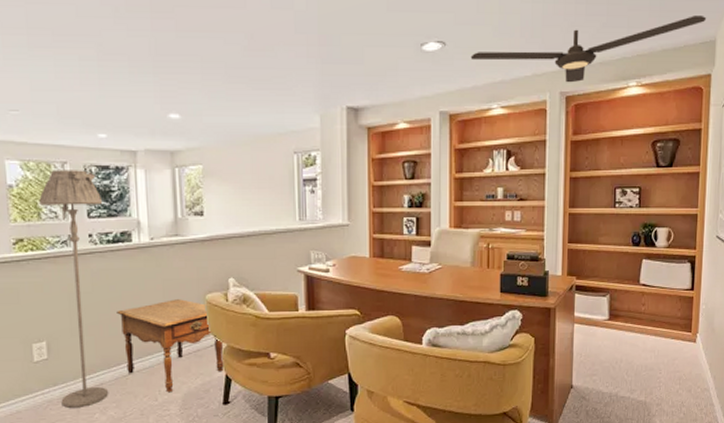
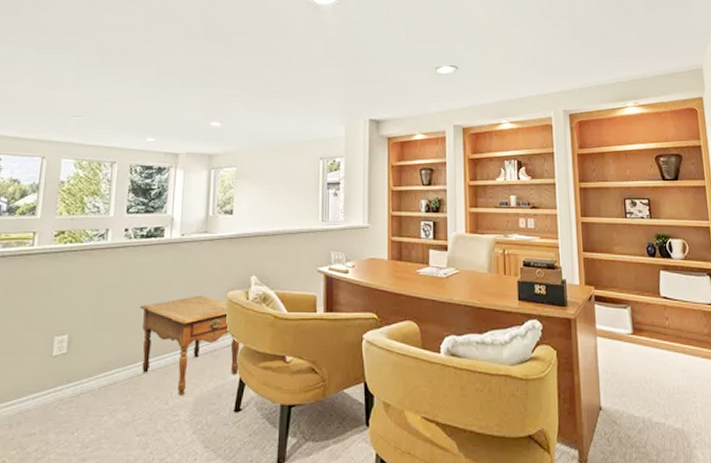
floor lamp: present [39,170,108,408] -> none [72,169,142,408]
ceiling fan: present [470,16,707,83] -> none [480,48,691,103]

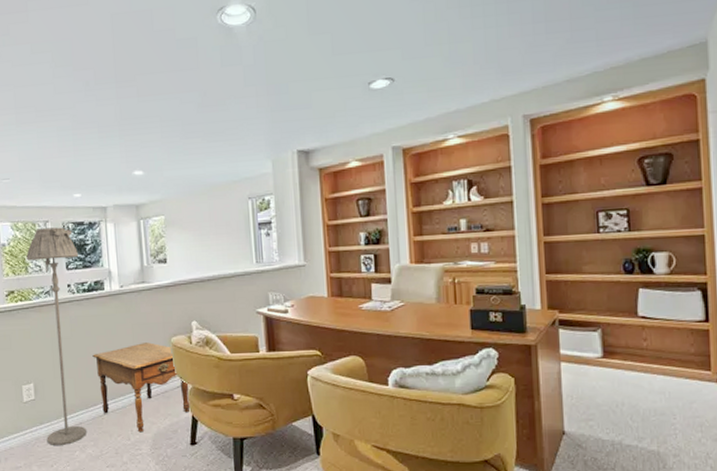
floor lamp: none [72,169,142,408] -> present [26,227,86,445]

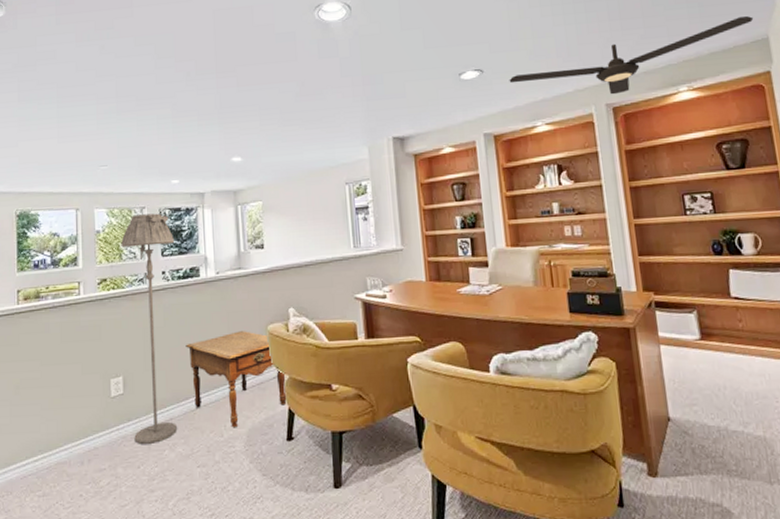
ceiling fan: none [421,17,693,105] -> present [509,16,754,95]

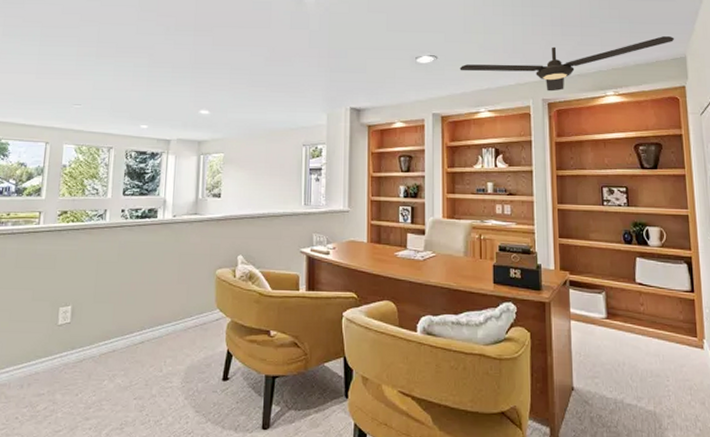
floor lamp: present [121,213,177,444] -> none [75,154,137,373]
side table: present [186,331,287,428] -> none [136,273,228,364]

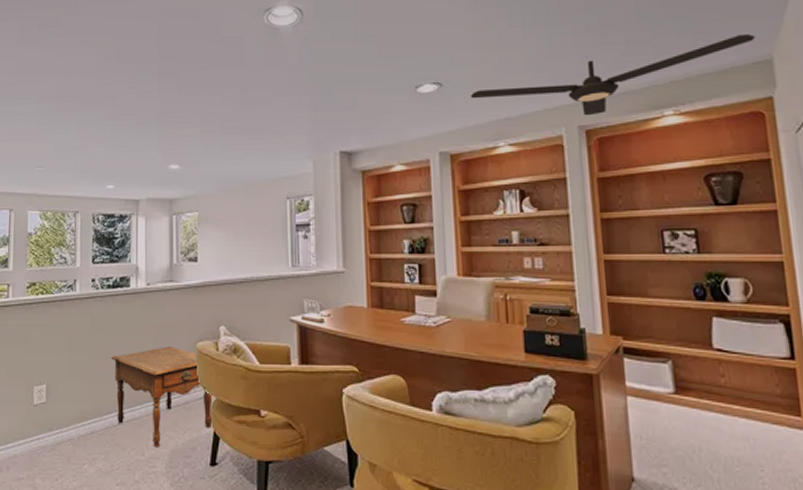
side table: none [136,273,228,364] -> present [111,347,213,448]

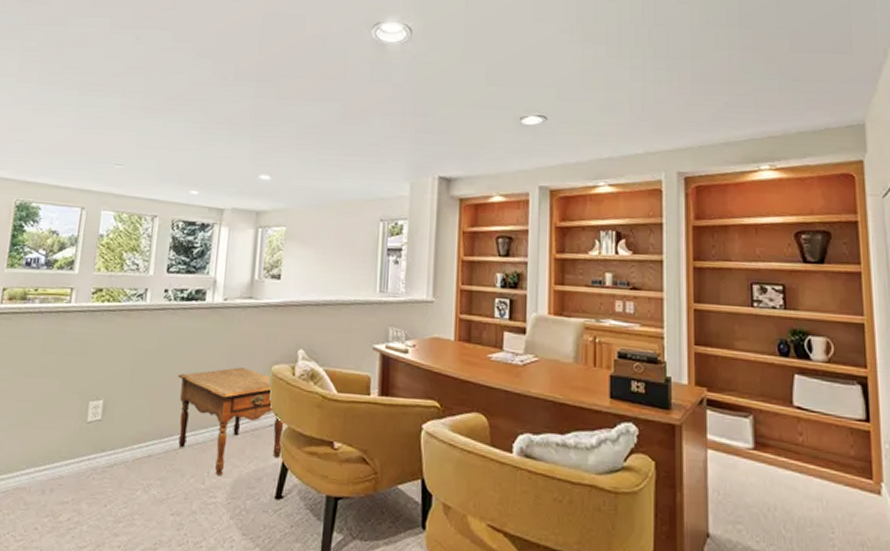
ceiling fan: present [470,34,756,116] -> none [574,97,851,163]

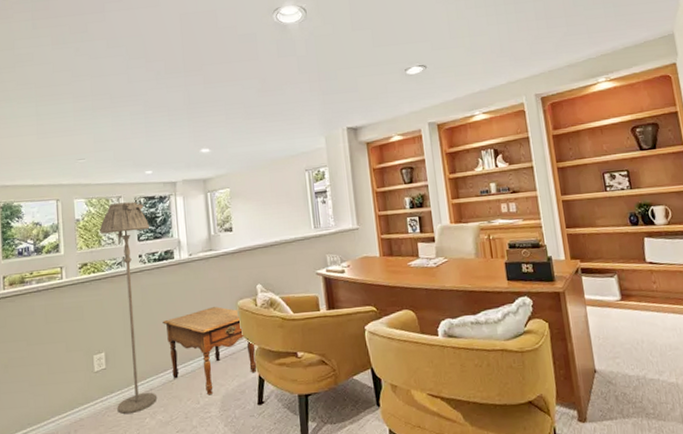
floor lamp: none [105,223,183,481] -> present [100,201,157,414]

